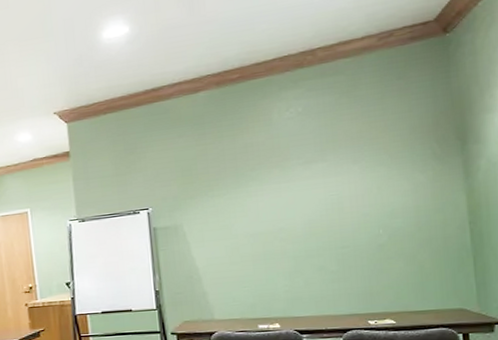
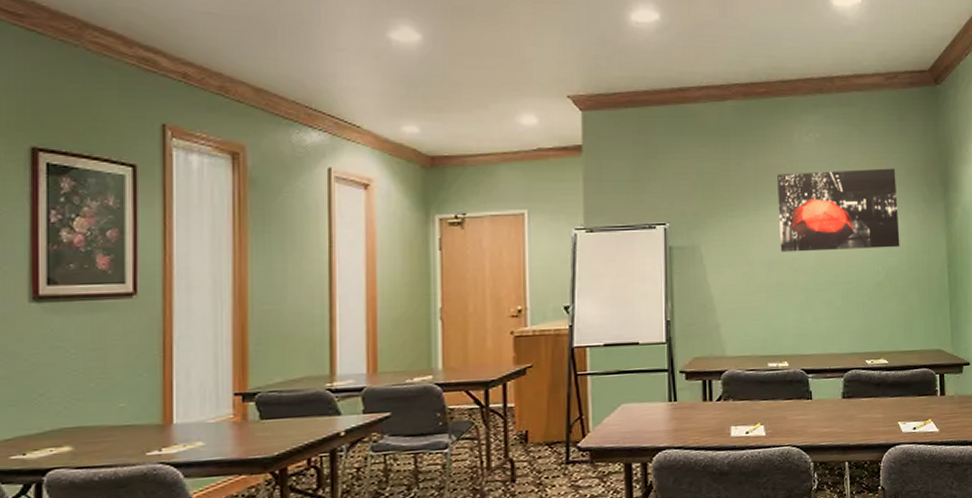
wall art: none [257,129,405,224] -> present [777,168,900,253]

